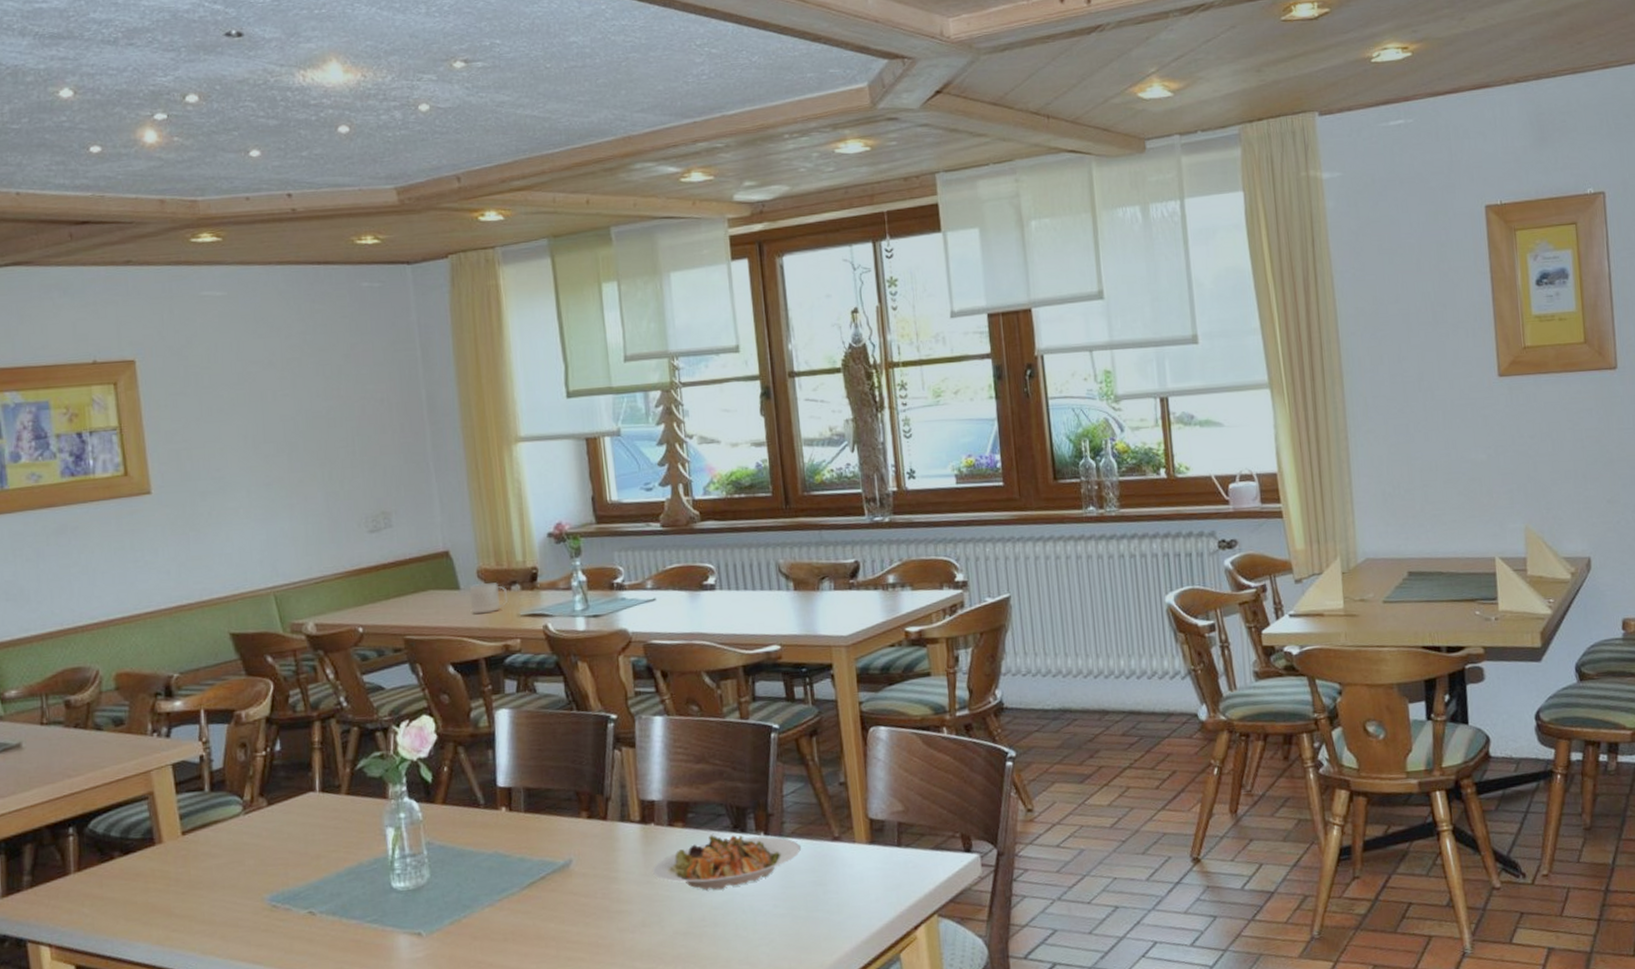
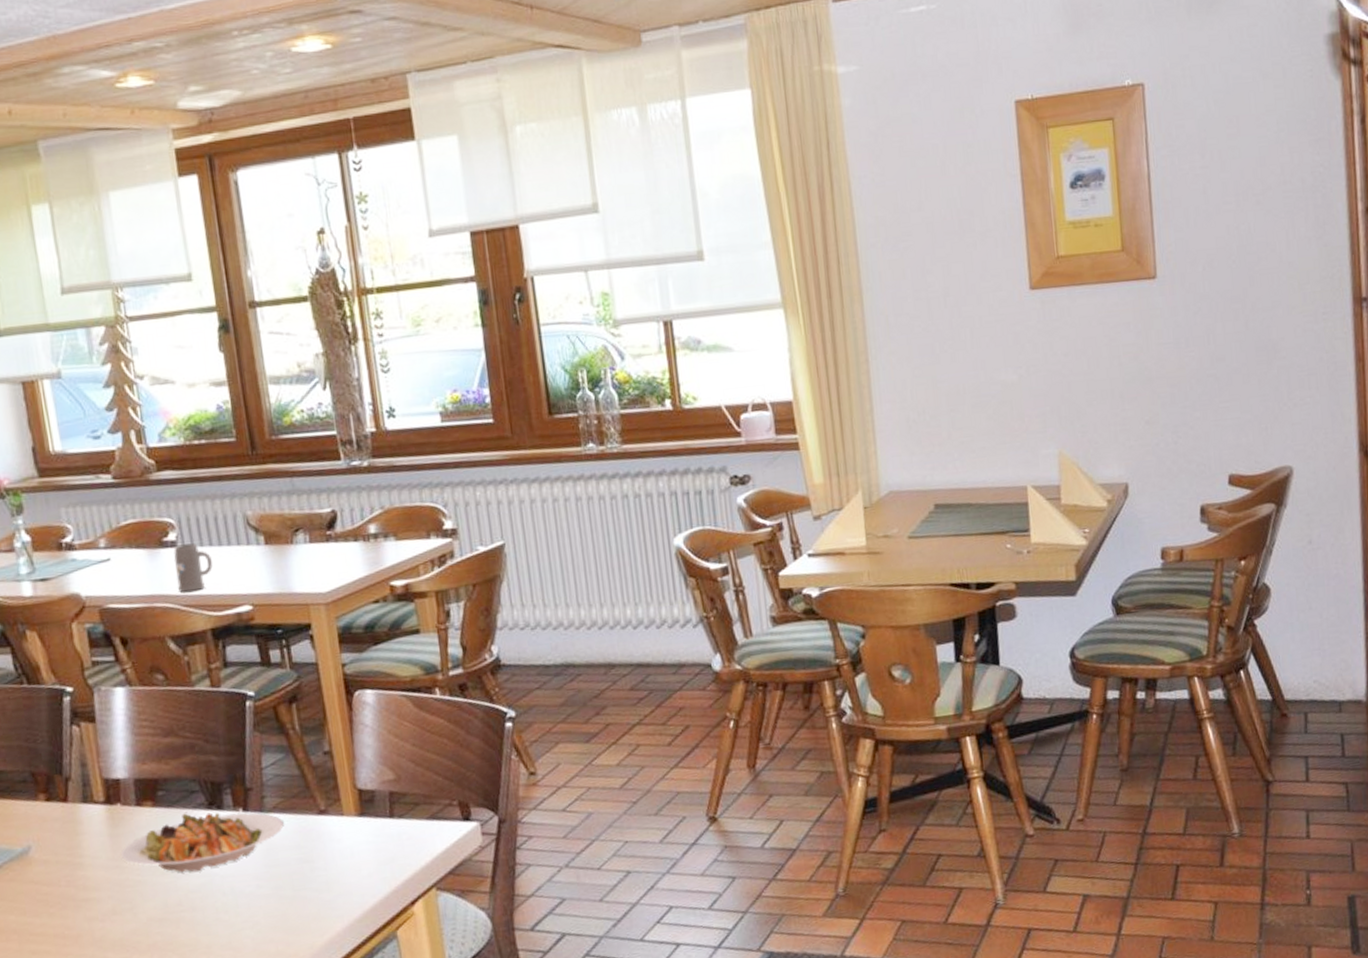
beer mug: none [712,587,746,631] -> present [173,543,213,592]

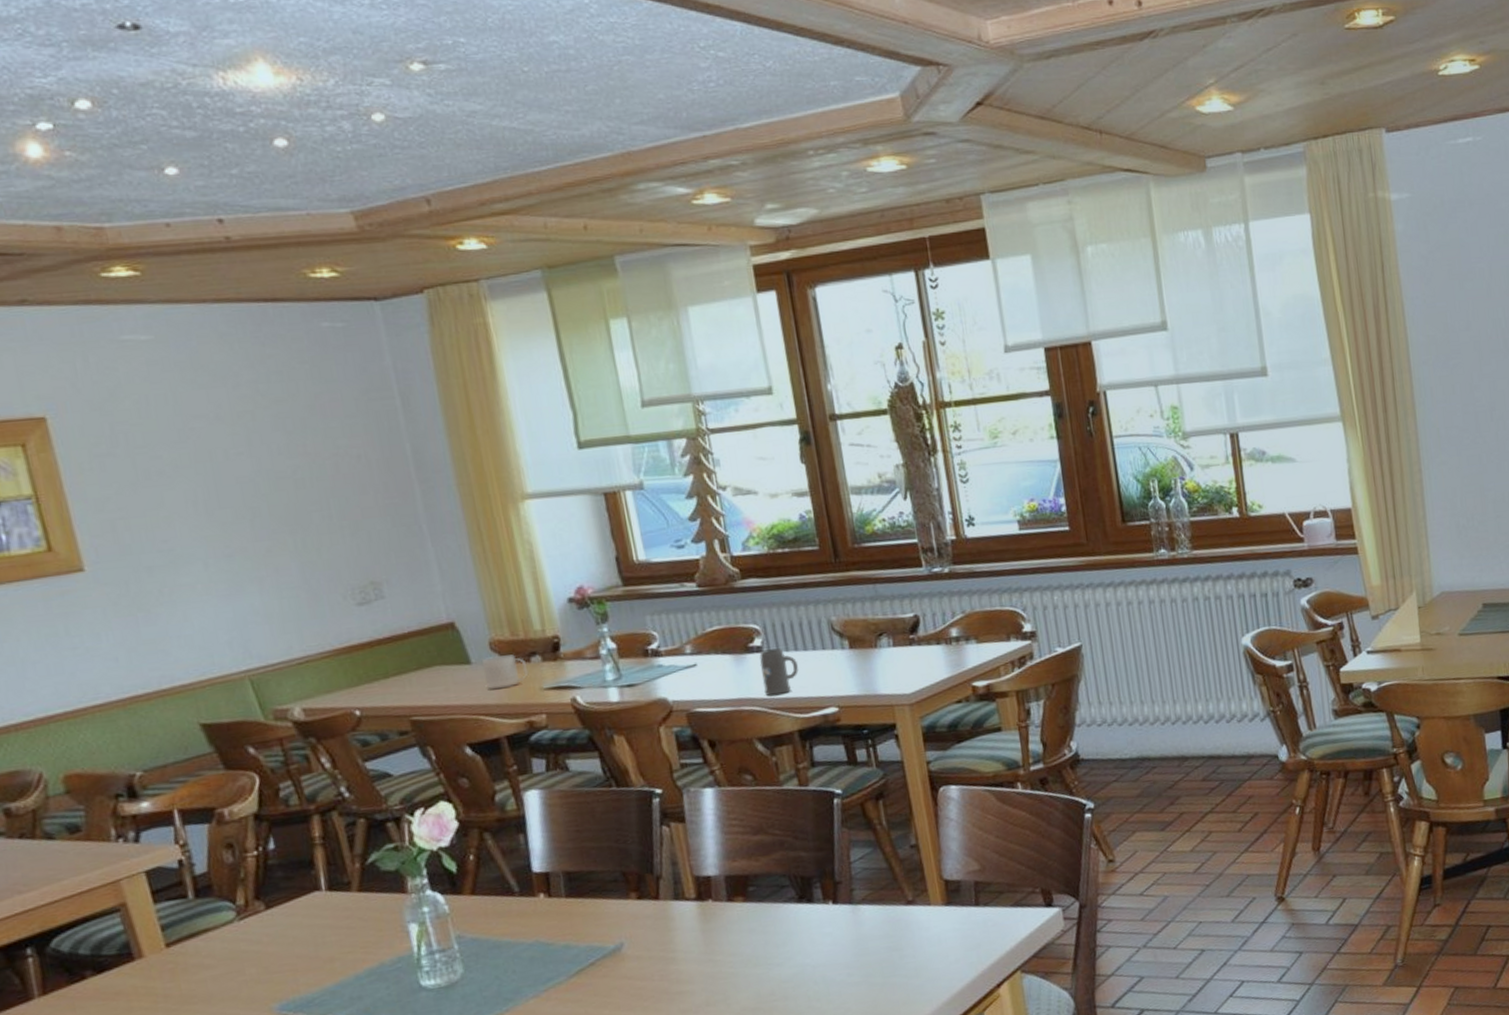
salad: present [120,812,285,873] -> none [712,905,874,964]

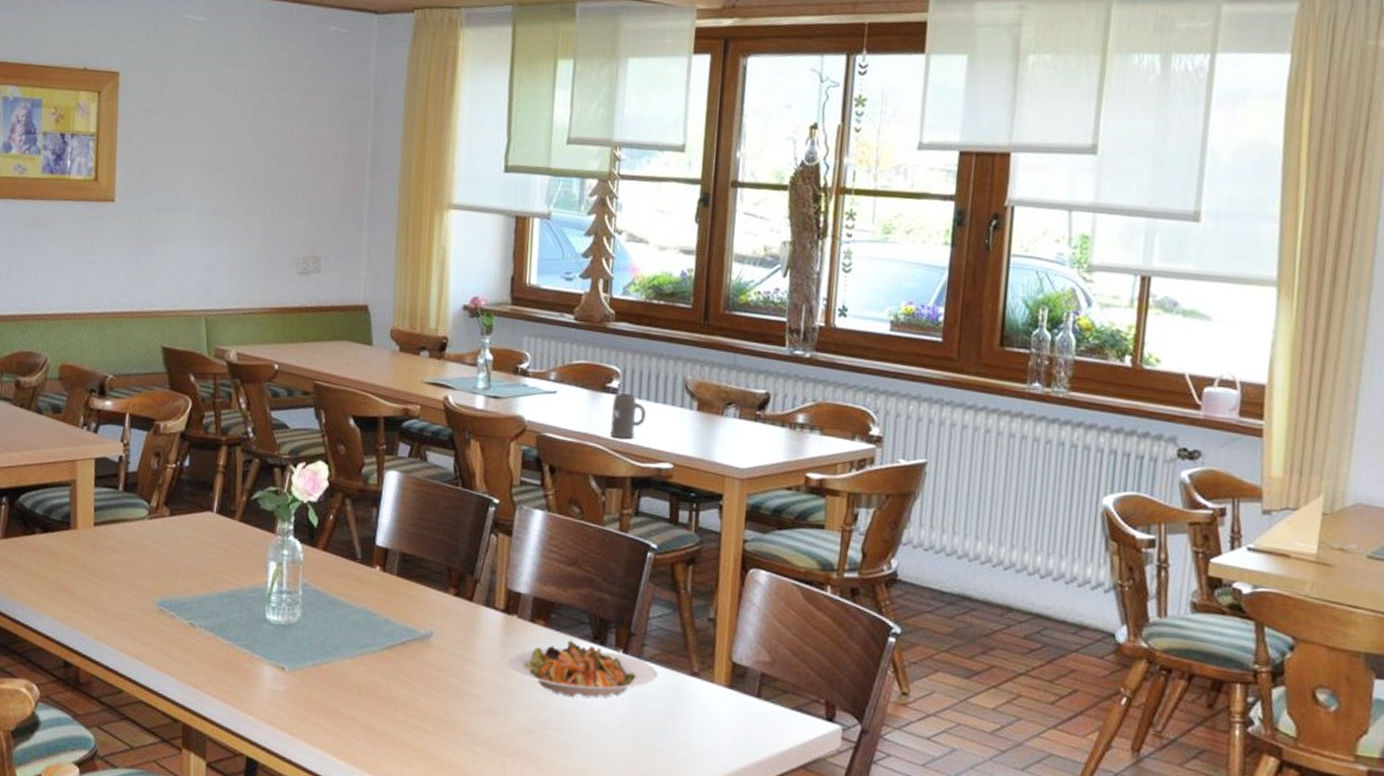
mug: present [481,654,529,690] -> none [380,343,416,375]
salad: none [712,905,874,964] -> present [507,640,658,697]

